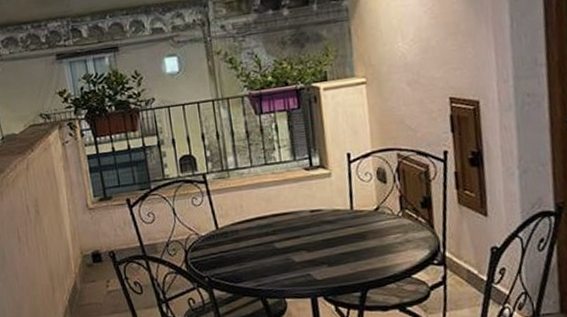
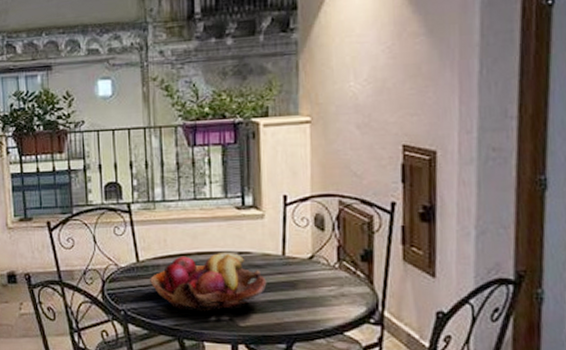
fruit basket: none [230,212,339,271] -> present [150,253,267,311]

